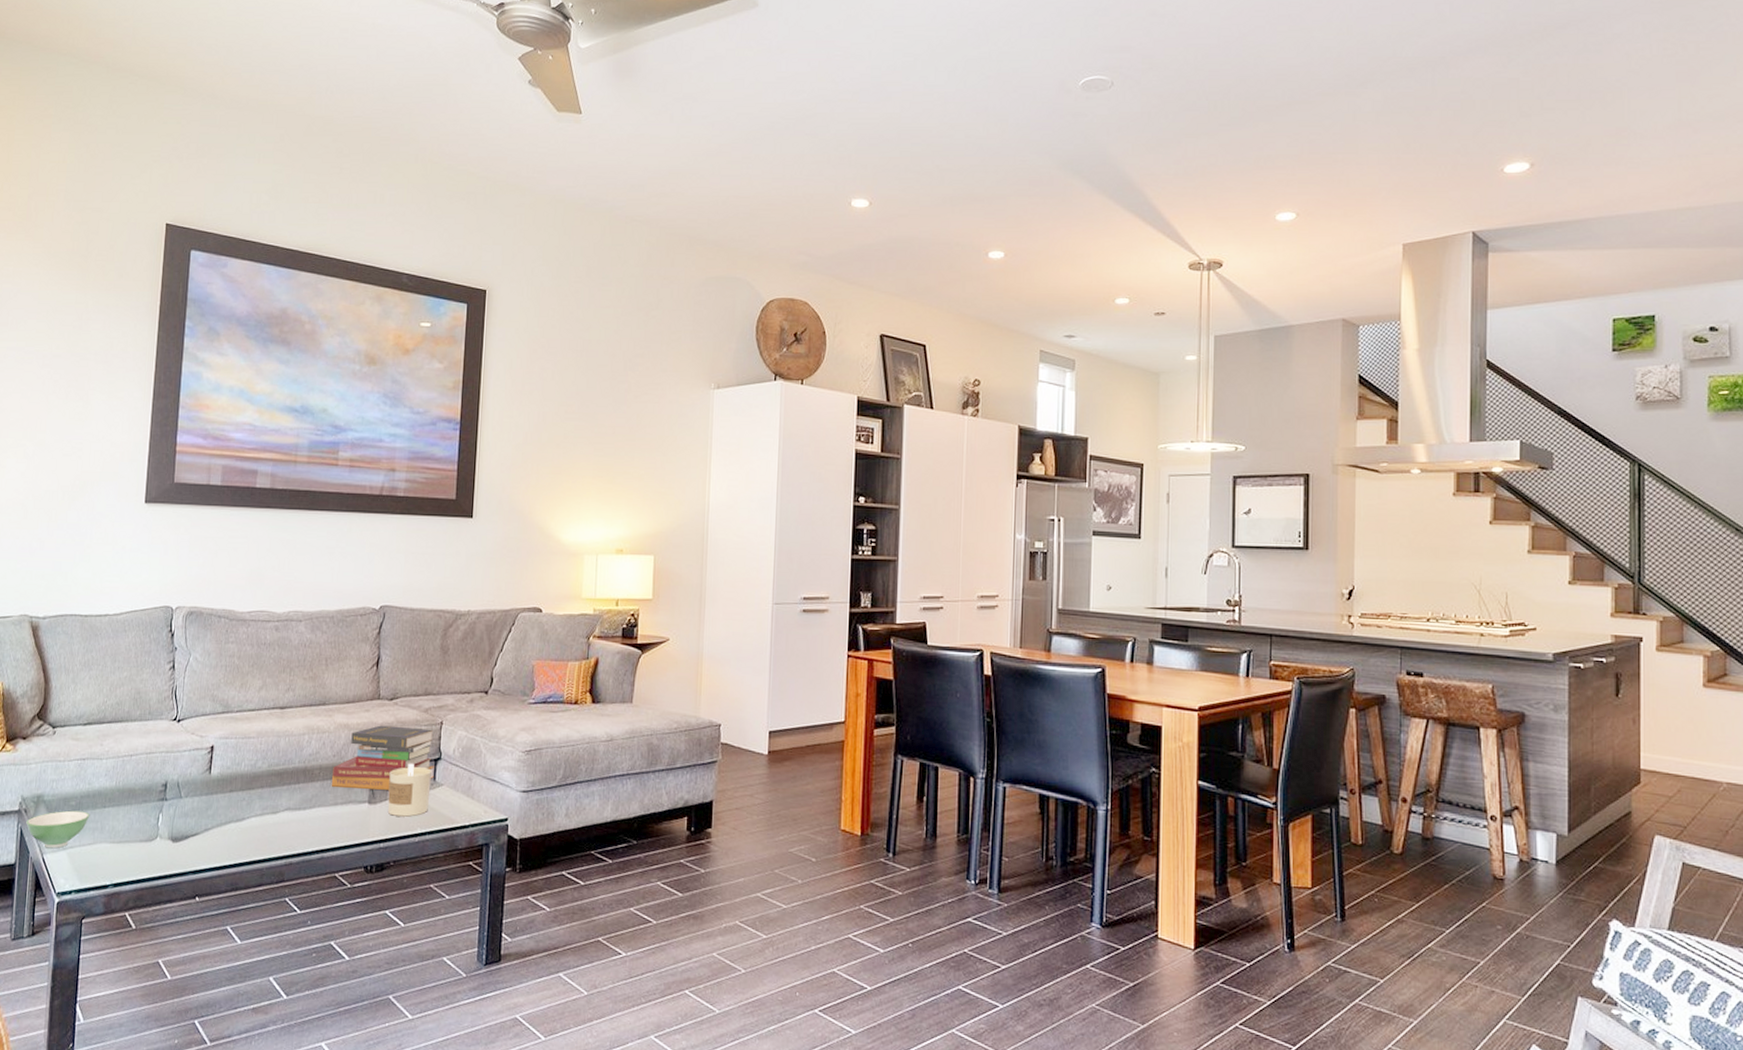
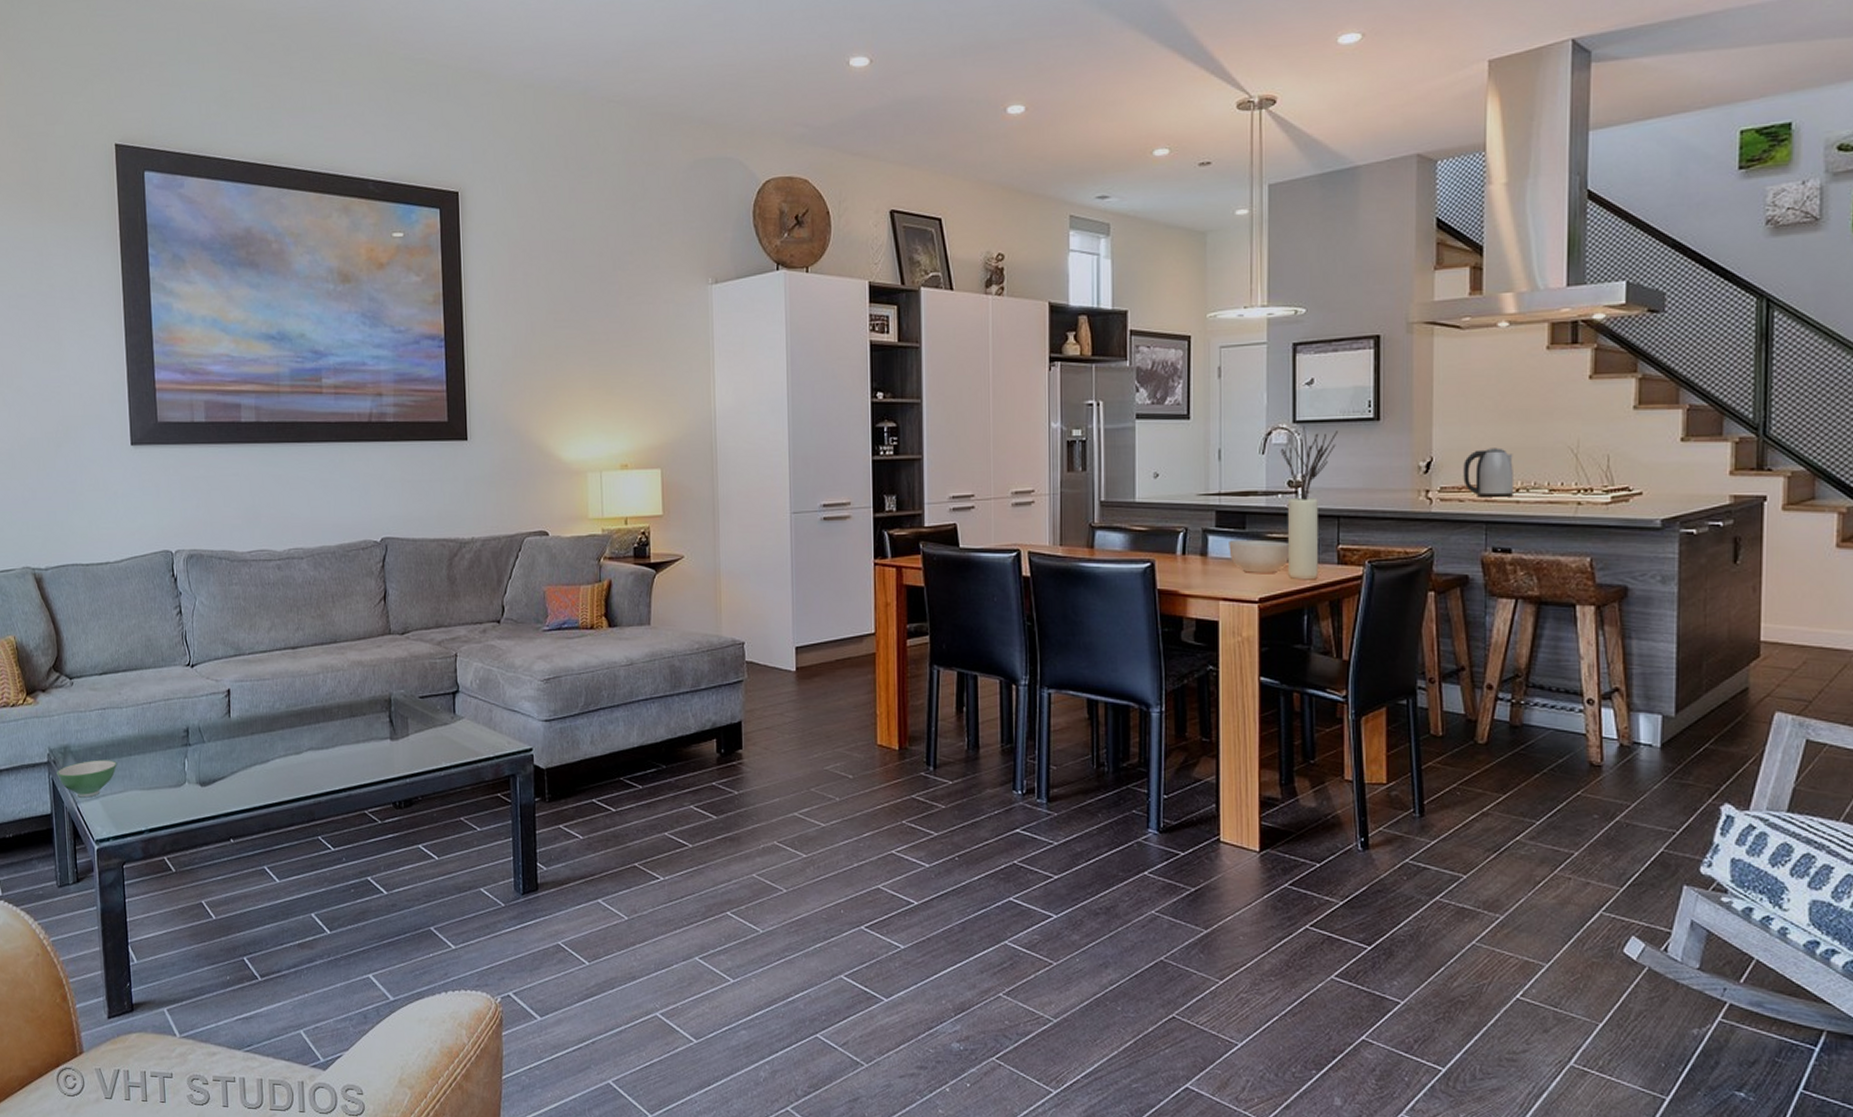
books: present [331,725,434,790] -> none [350,660,453,726]
candle: present [387,763,432,817] -> none [408,697,452,751]
bowl: none [1172,651,1228,685] -> present [1229,539,1290,574]
vase: none [1220,550,1271,693] -> present [1280,425,1338,580]
kettle: none [1381,580,1426,627] -> present [1463,448,1515,499]

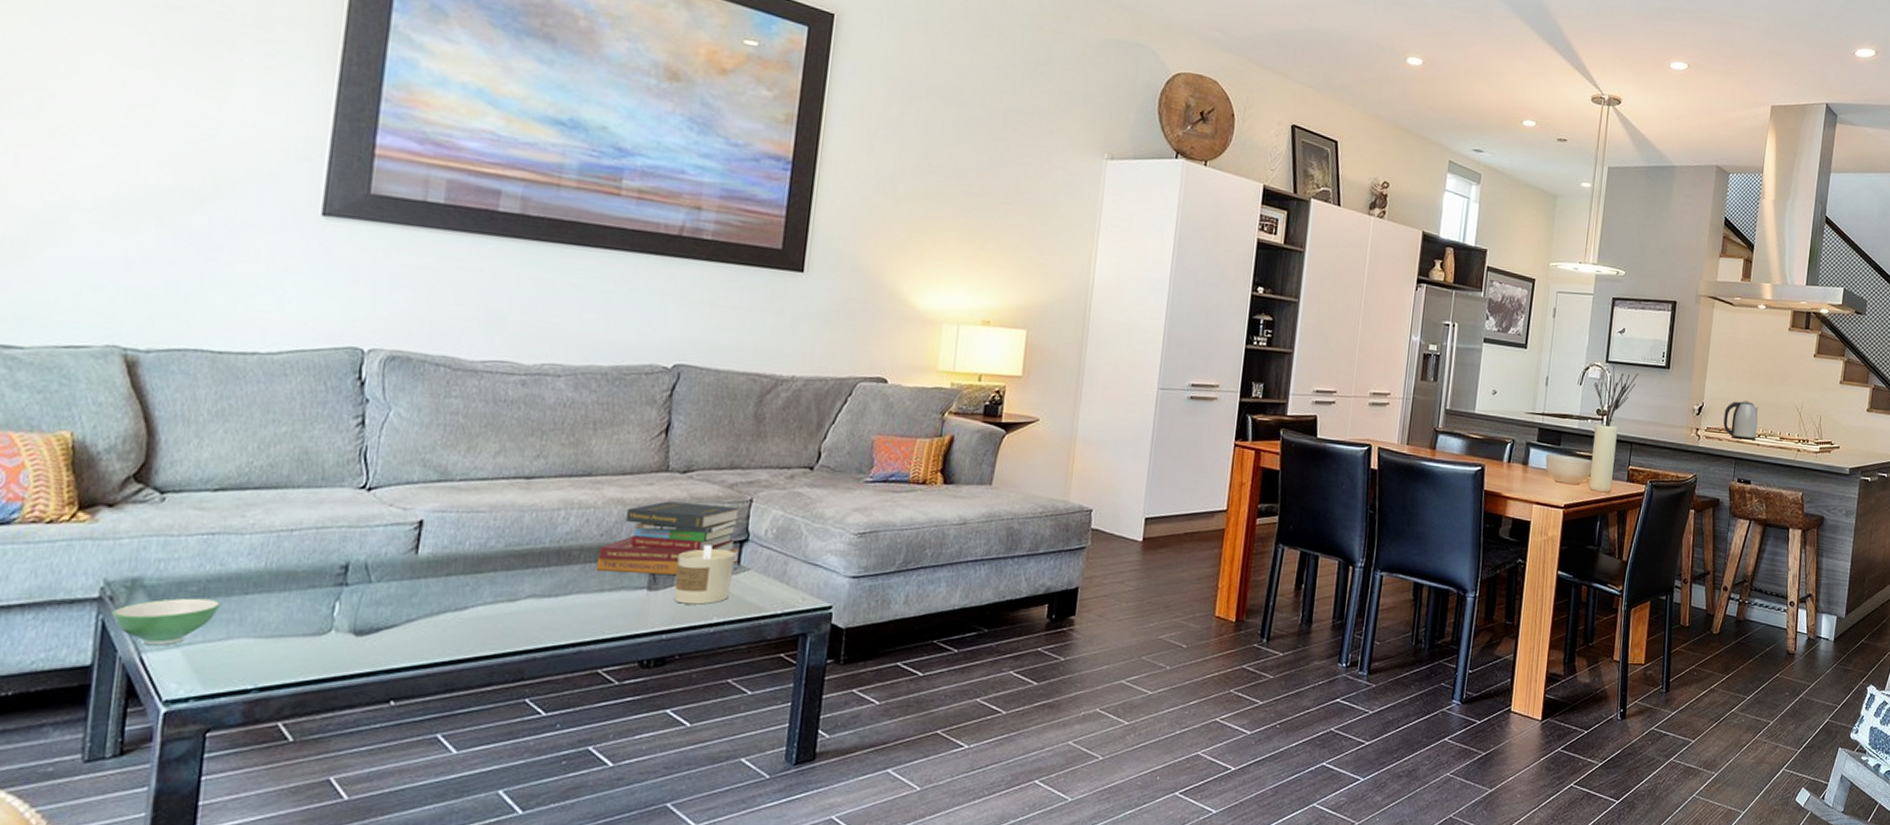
books: none [350,660,453,726] -> present [595,501,740,575]
candle: none [408,697,452,751] -> present [673,544,735,605]

